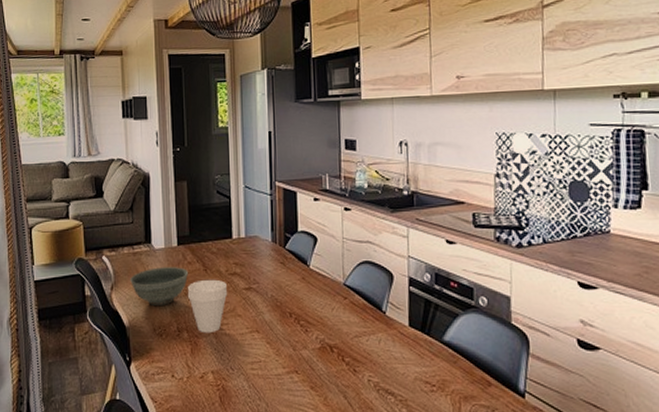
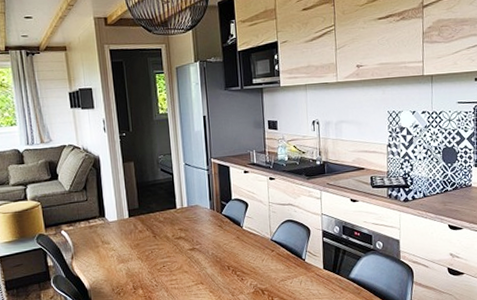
bowl: present [130,267,189,305] -> none [88,235,141,270]
cup: present [188,279,228,334] -> none [140,243,175,289]

